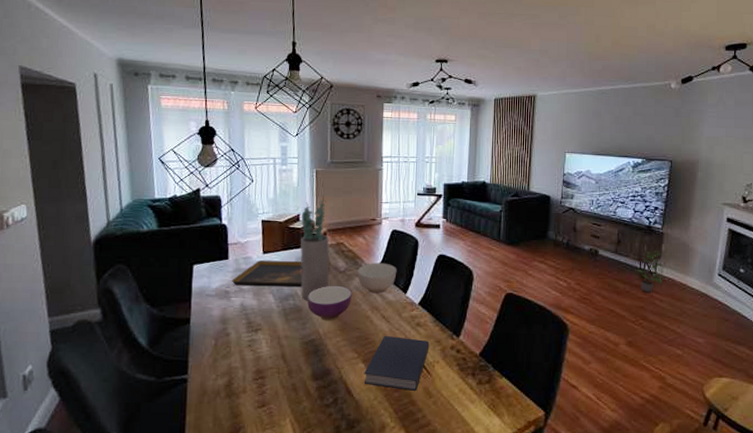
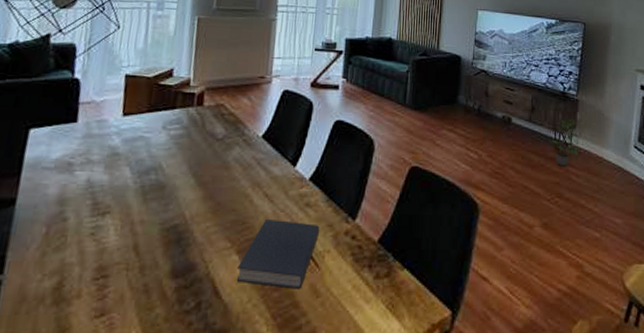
decorative tray: present [231,260,332,287] -> none [78,124,208,158]
vase: present [299,194,330,301] -> none [166,46,208,176]
bowl: present [307,285,352,321] -> none [173,156,230,201]
bowl: present [357,262,397,293] -> none [238,128,286,166]

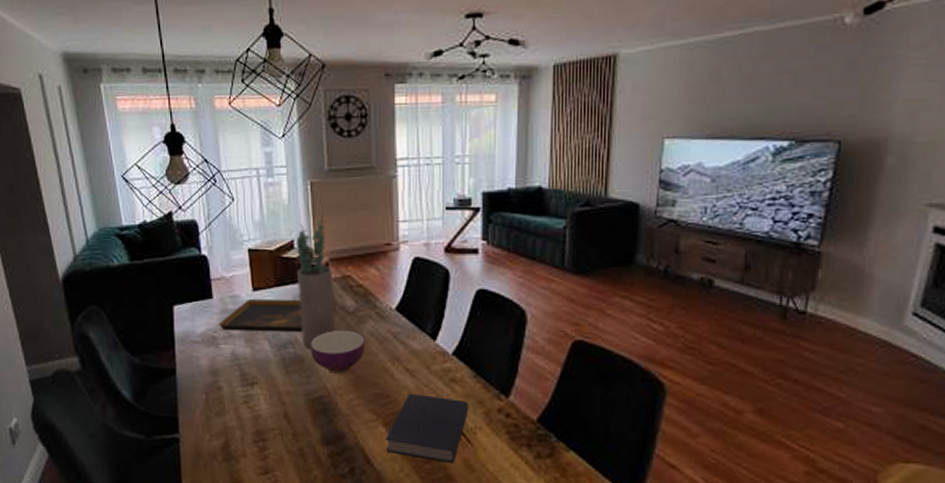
decorative tray: none [78,124,208,158] -> present [218,298,338,332]
vase: none [166,46,208,176] -> present [295,213,337,349]
bowl: none [173,156,230,201] -> present [309,329,365,374]
potted plant: present [551,118,580,167] -> none [774,277,820,341]

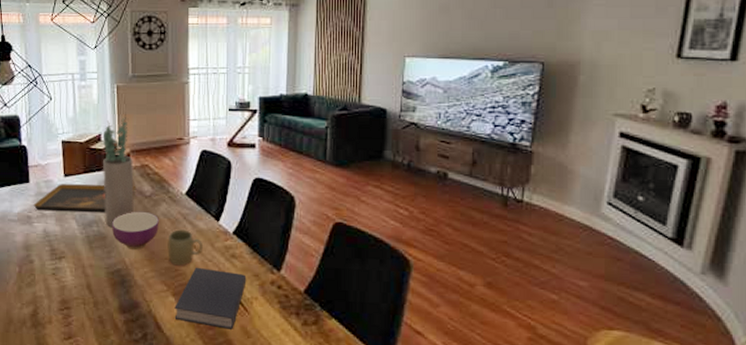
mug: none [376,350,417,392] -> present [167,229,202,266]

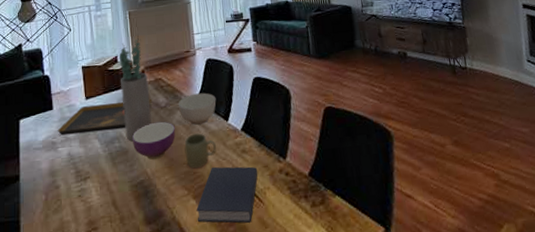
bowl: none [164,186,208,221] -> present [178,92,216,125]

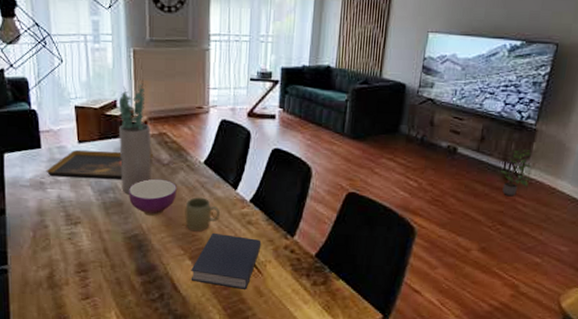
bowl: present [178,92,216,125] -> none [182,155,227,189]
potted plant: none [447,45,476,89] -> present [499,148,532,197]

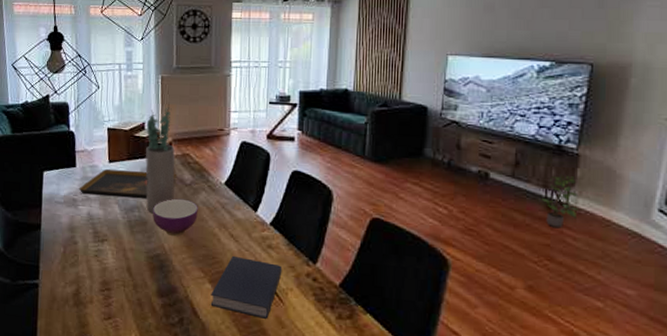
mug: present [185,197,220,232] -> none [205,218,240,254]

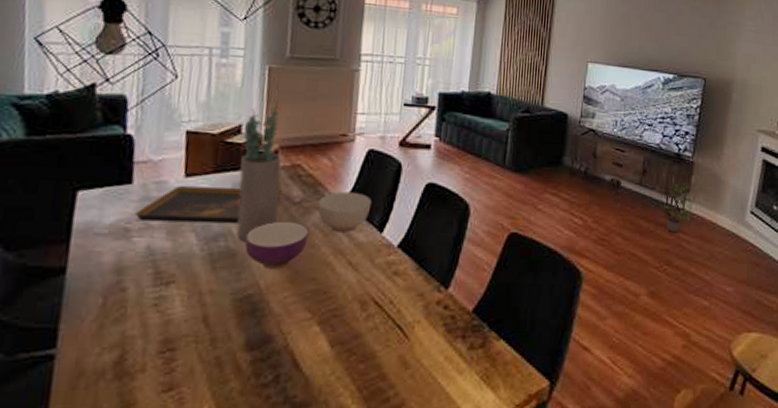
bowl: none [204,176,247,210] -> present [318,191,372,232]
book: present [210,255,282,319] -> none [317,288,410,361]

